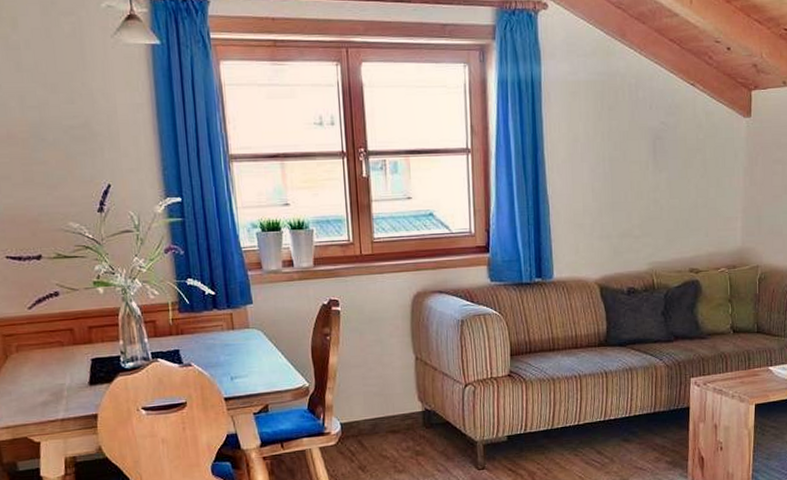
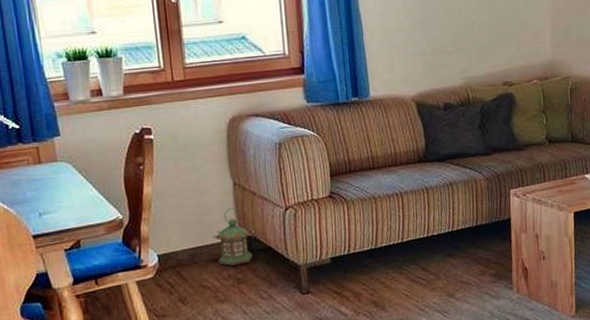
lantern: none [393,381,431,438] -> present [212,207,252,266]

